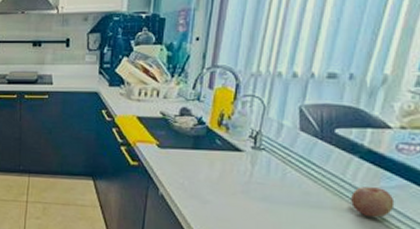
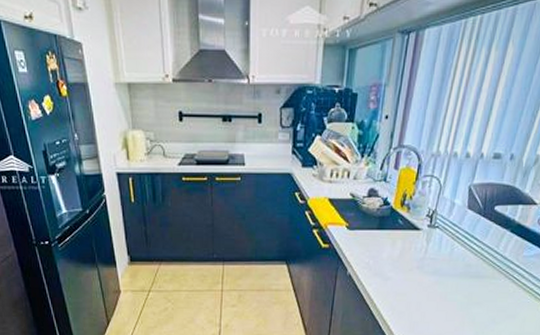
fruit: present [351,187,395,218] -> none [501,257,532,282]

